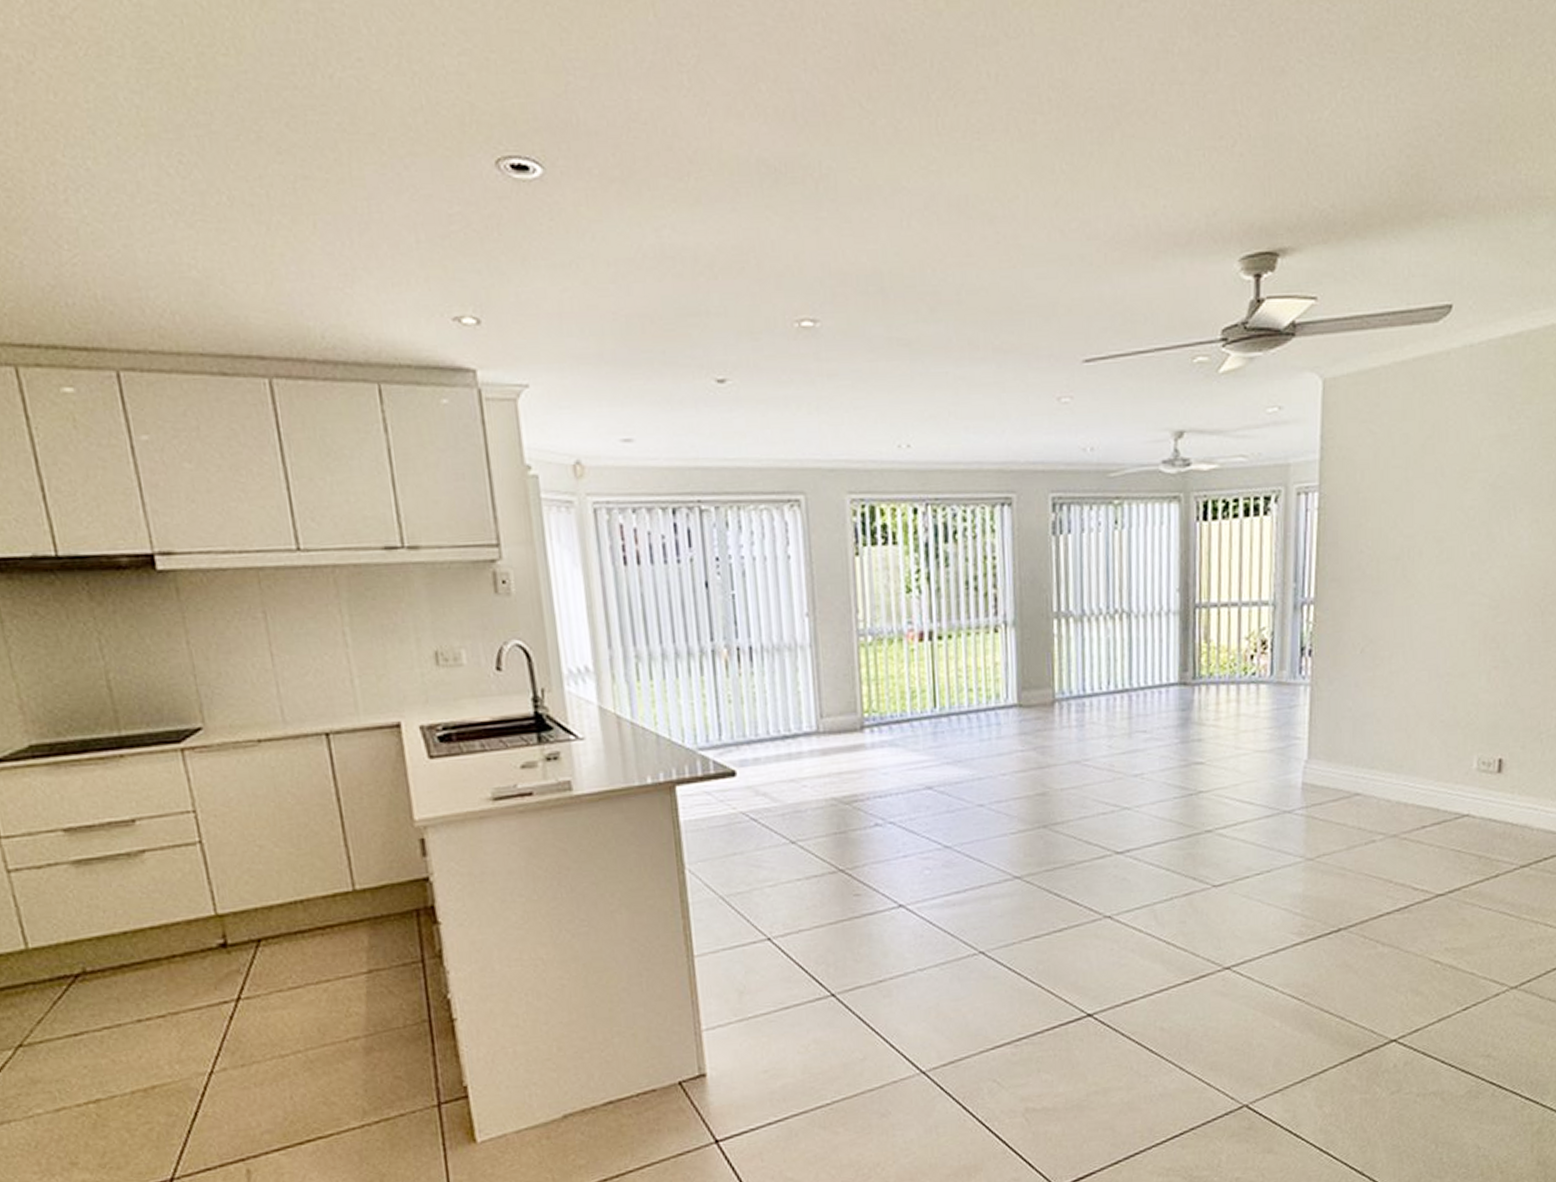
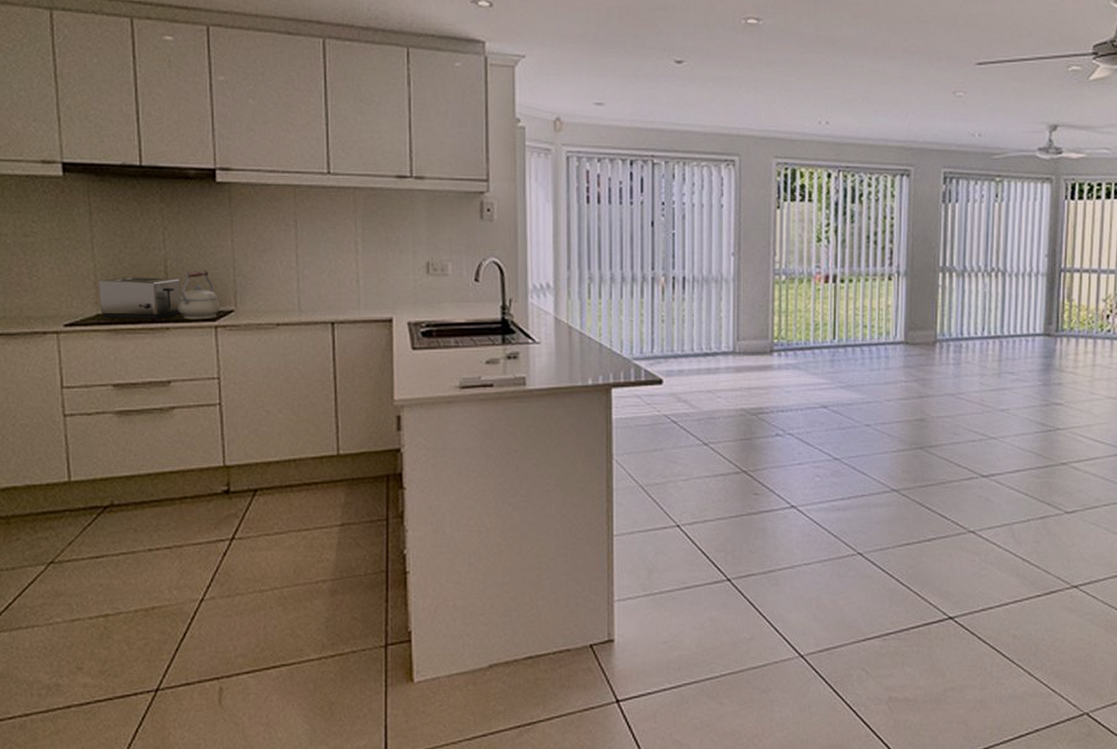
toaster: none [25,693,136,750] -> present [98,276,182,320]
kettle: none [129,681,185,744] -> present [177,270,220,320]

